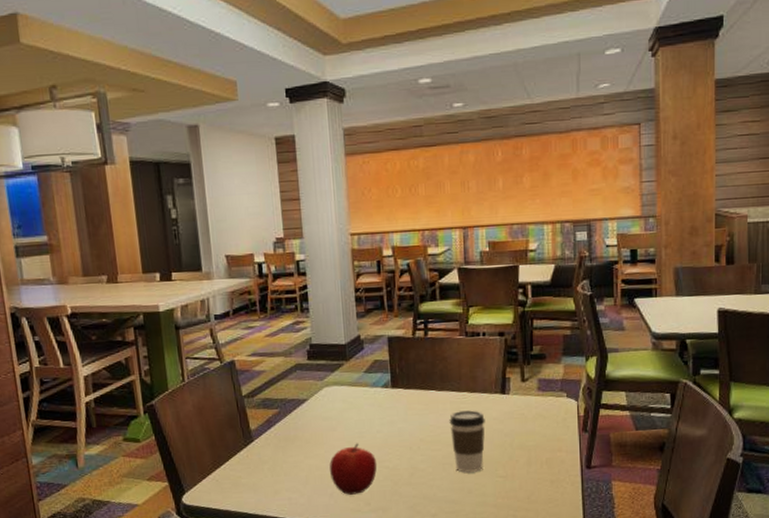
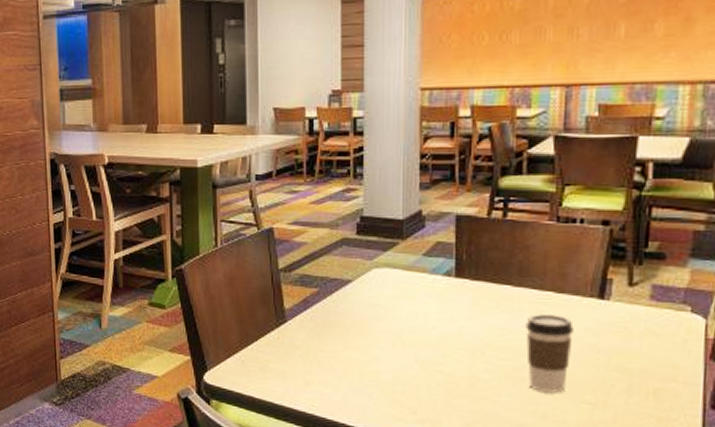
fruit: present [329,443,377,495] -> none [372,338,430,400]

